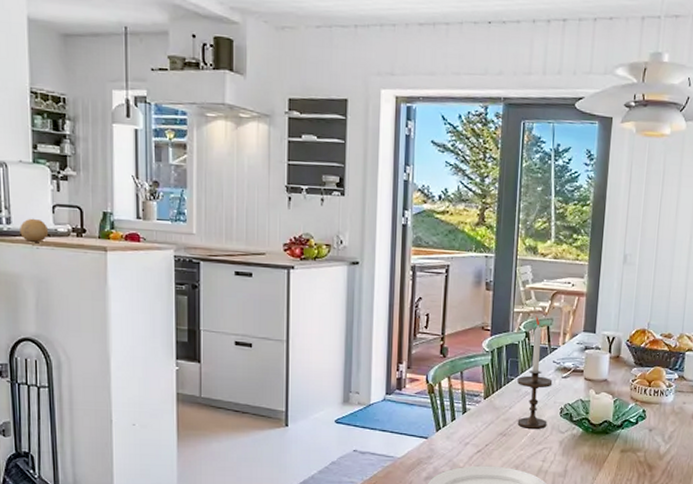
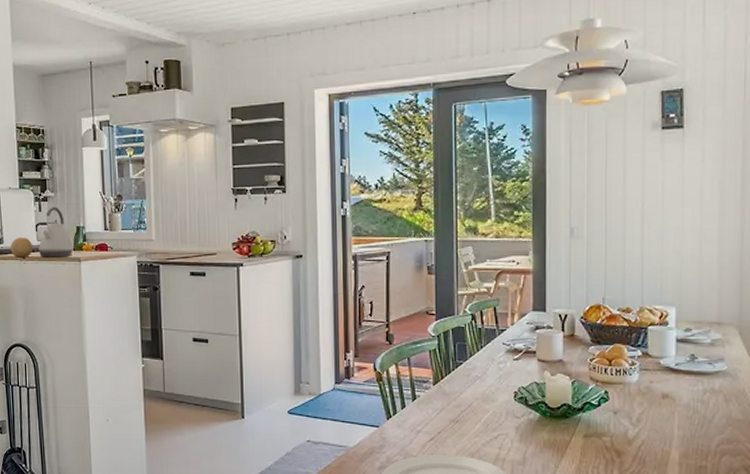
kettle: none [55,187,98,246] -> present [38,206,73,259]
candlestick: present [517,315,553,429] -> none [466,297,504,414]

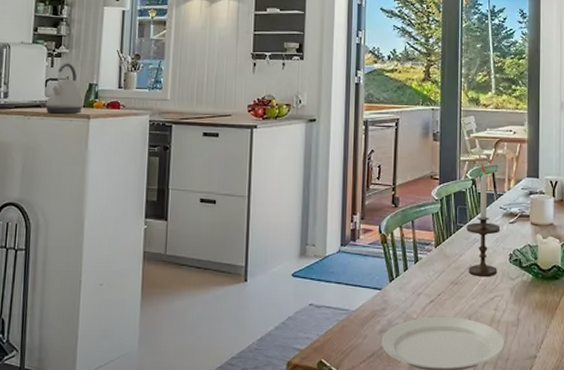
fruit: present [10,237,34,259] -> none [15,92,41,114]
candlestick: none [466,297,504,414] -> present [466,163,501,276]

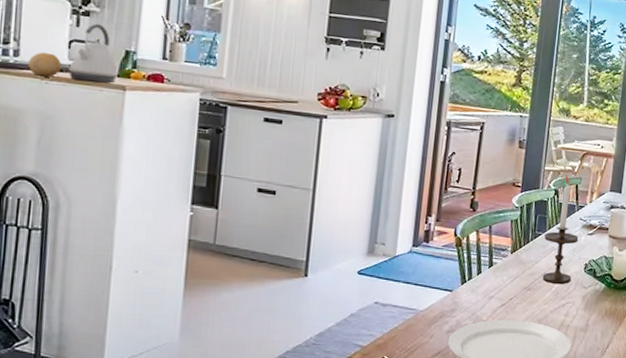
fruit: none [15,92,41,114] -> present [28,52,62,78]

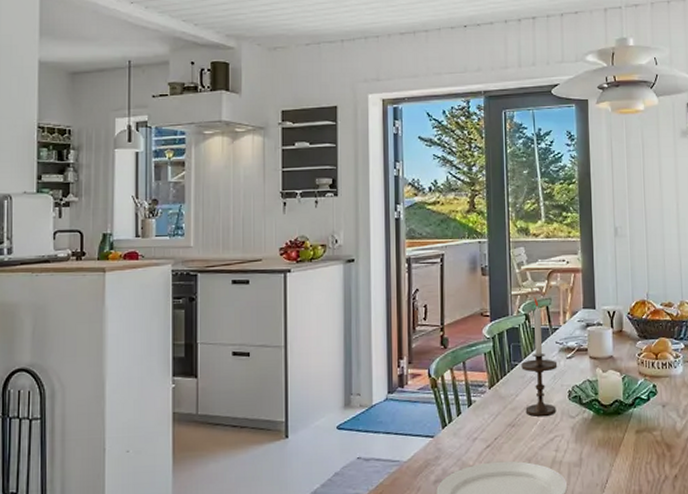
fruit: present [28,52,62,78] -> none [20,246,49,271]
kettle: present [68,23,118,84] -> none [55,212,97,270]

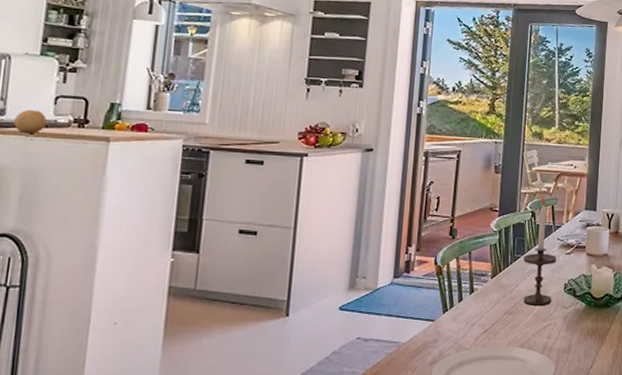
fruit: none [20,246,49,271] -> present [13,109,48,135]

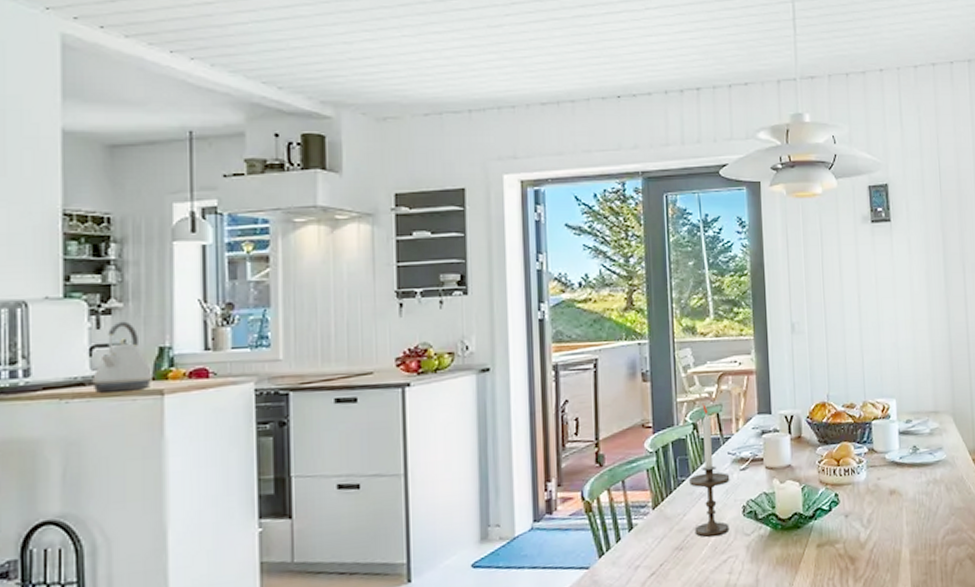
fruit: present [13,109,48,135] -> none [42,365,84,397]
kettle: none [54,79,103,137] -> present [92,321,152,394]

